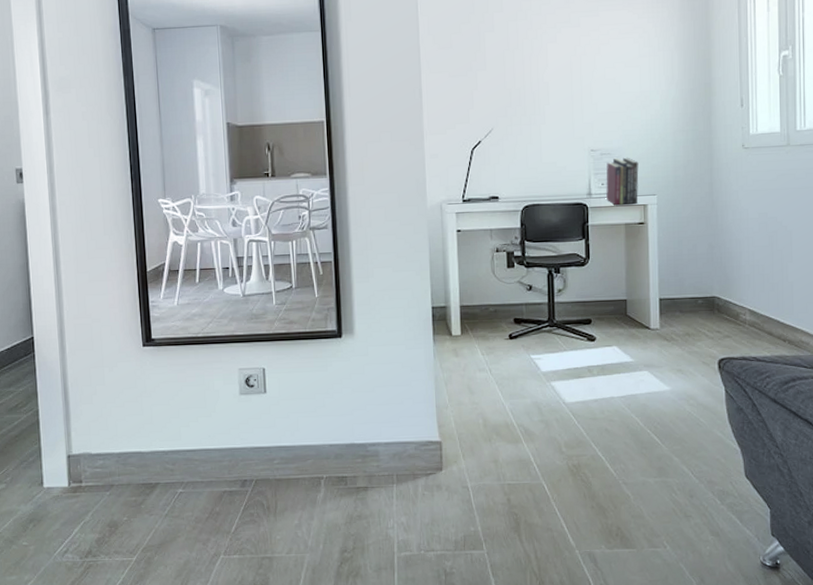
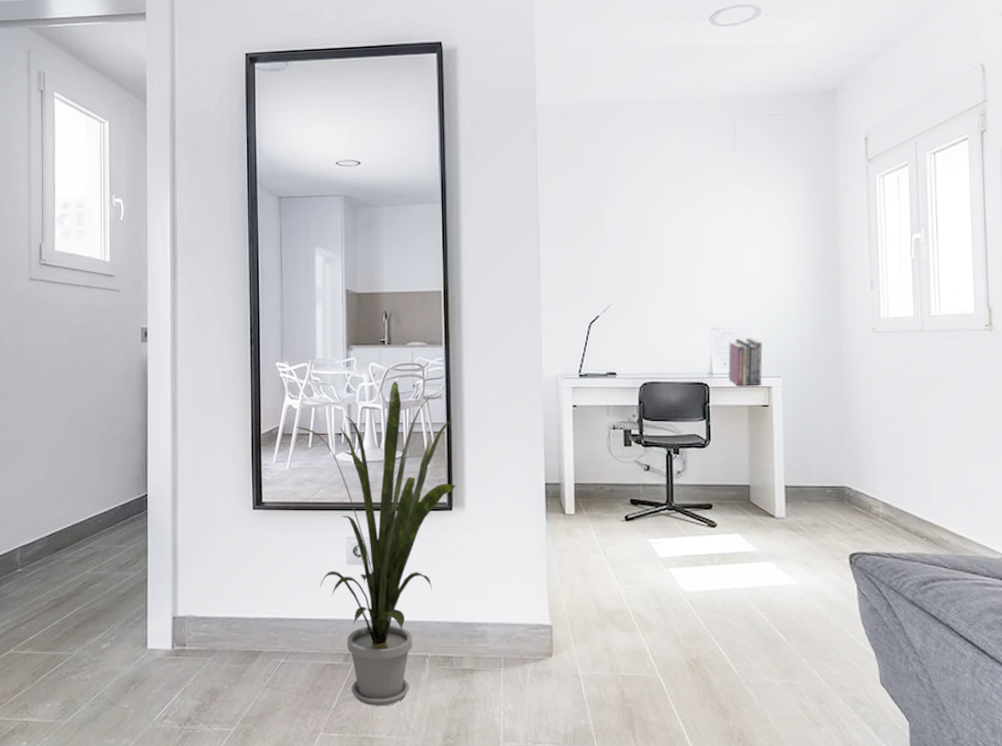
house plant: none [181,213,346,527] -> present [295,381,457,706]

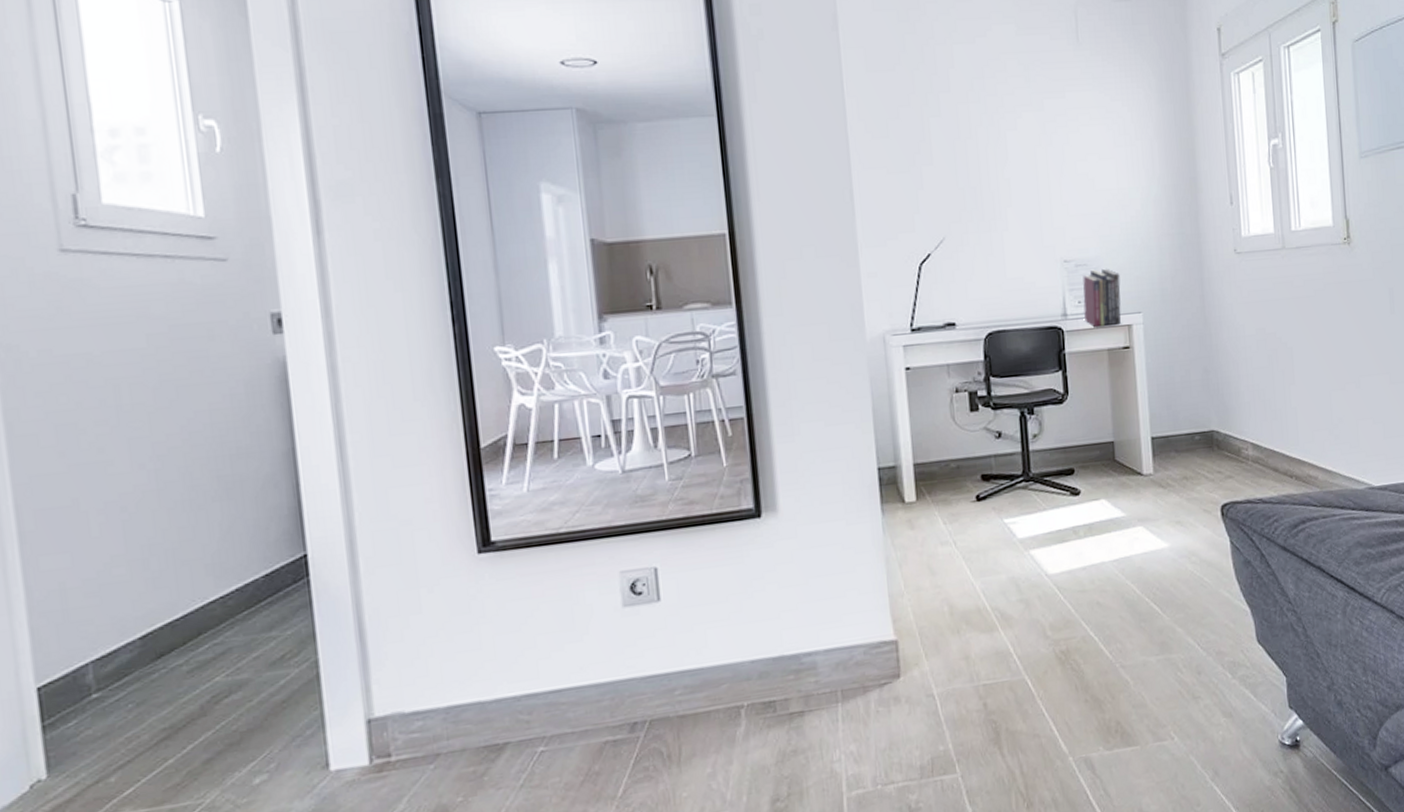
house plant: present [295,381,457,706] -> none [532,357,765,783]

